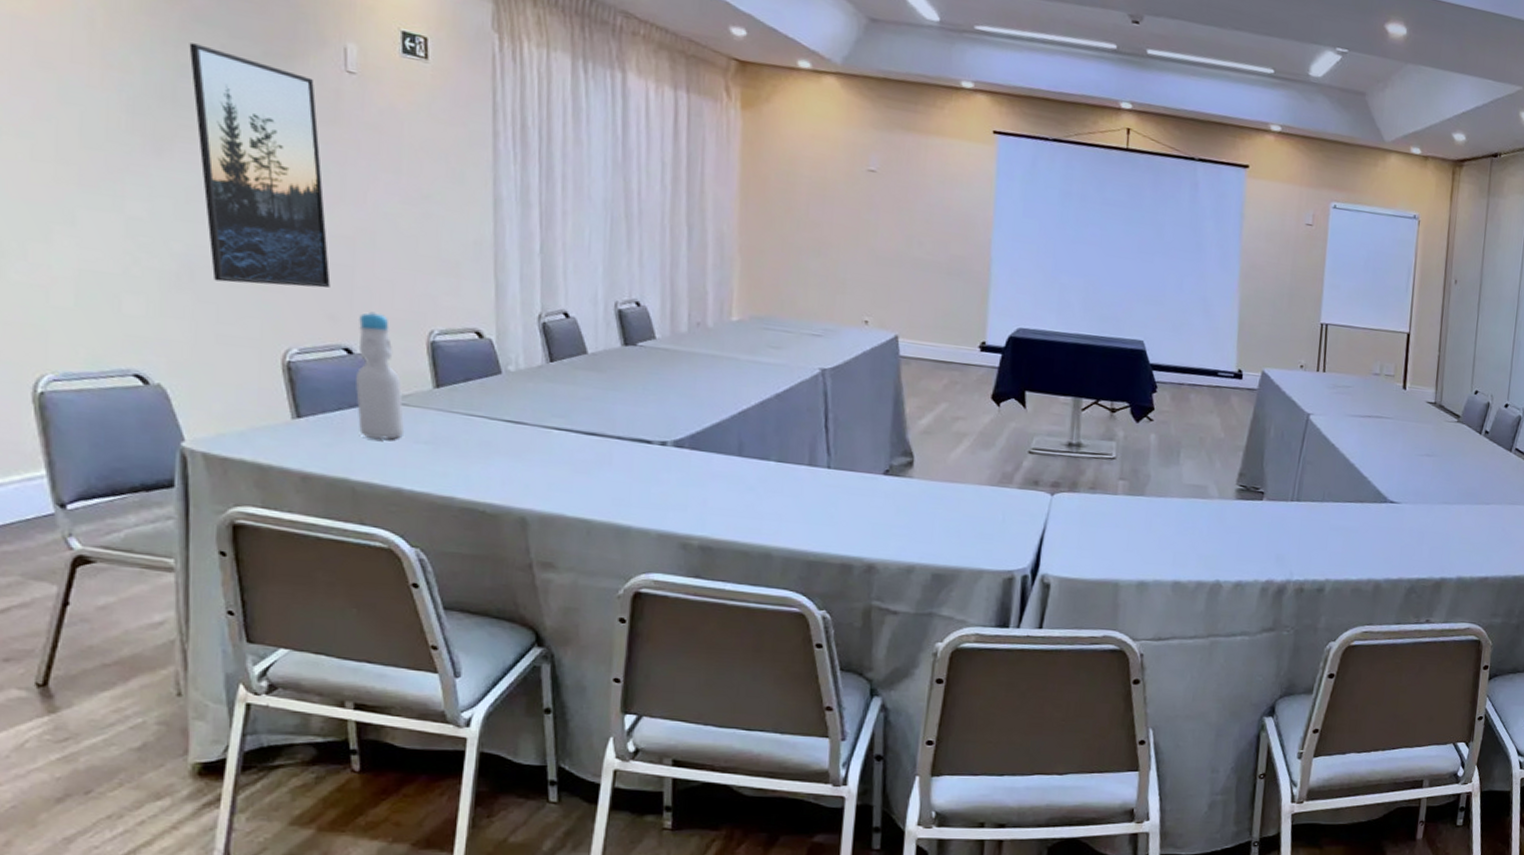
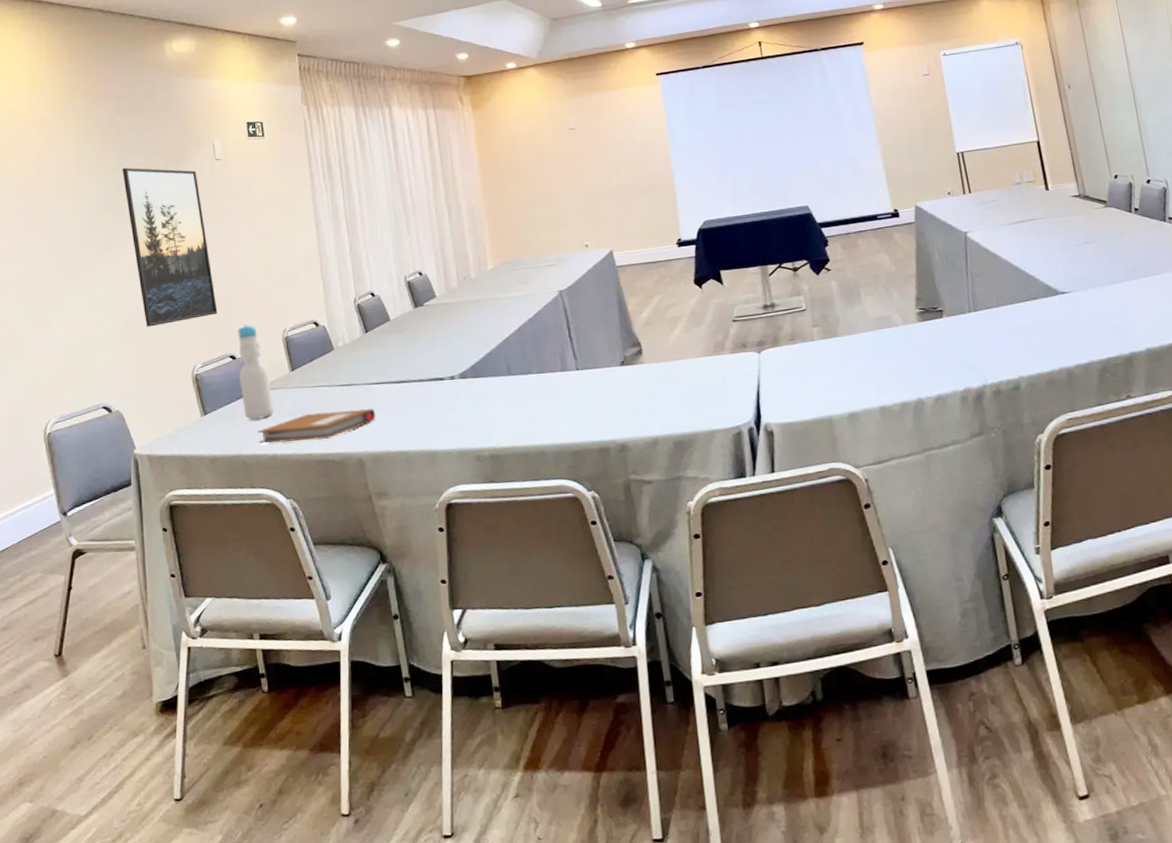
notebook: none [376,447,552,484] -> present [257,408,376,444]

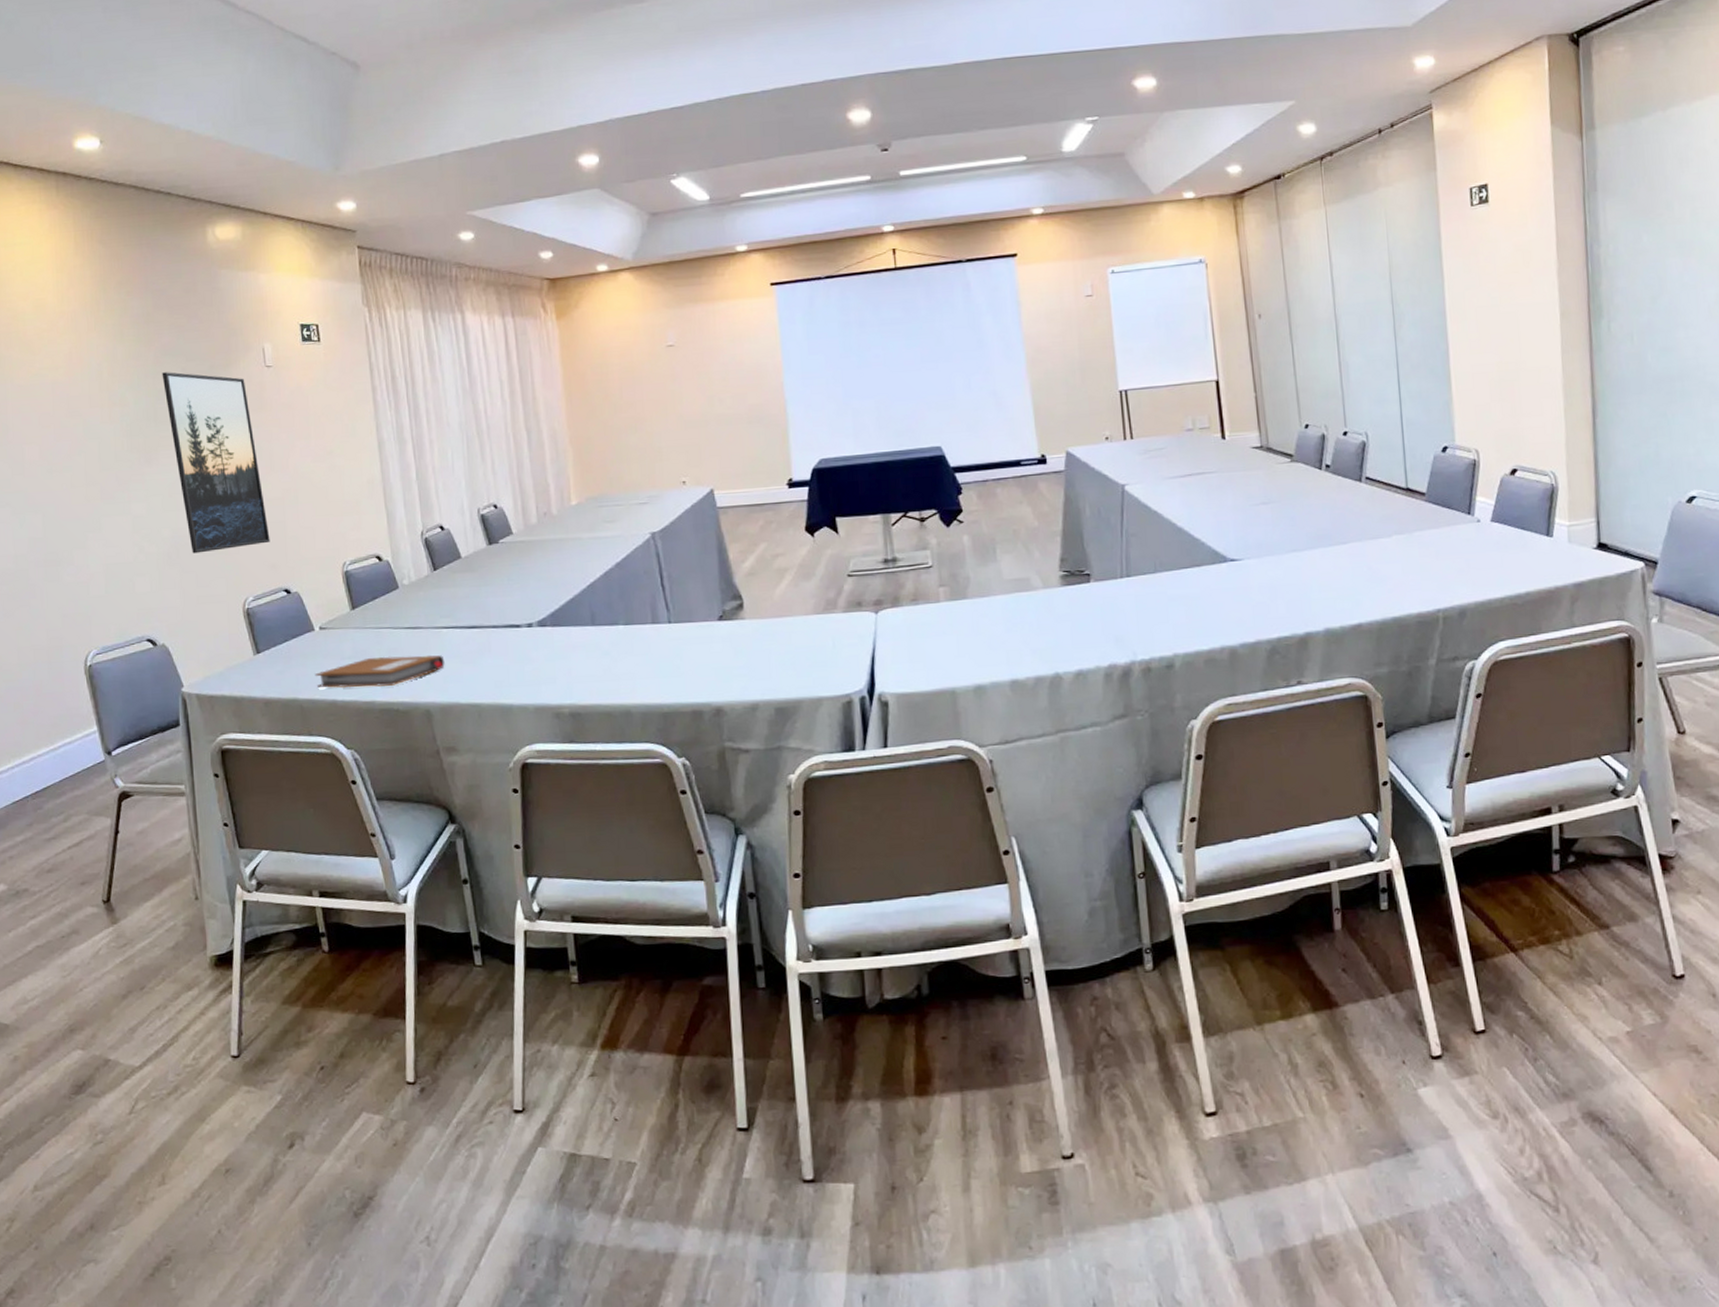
bottle: present [238,324,274,420] -> none [293,555,334,661]

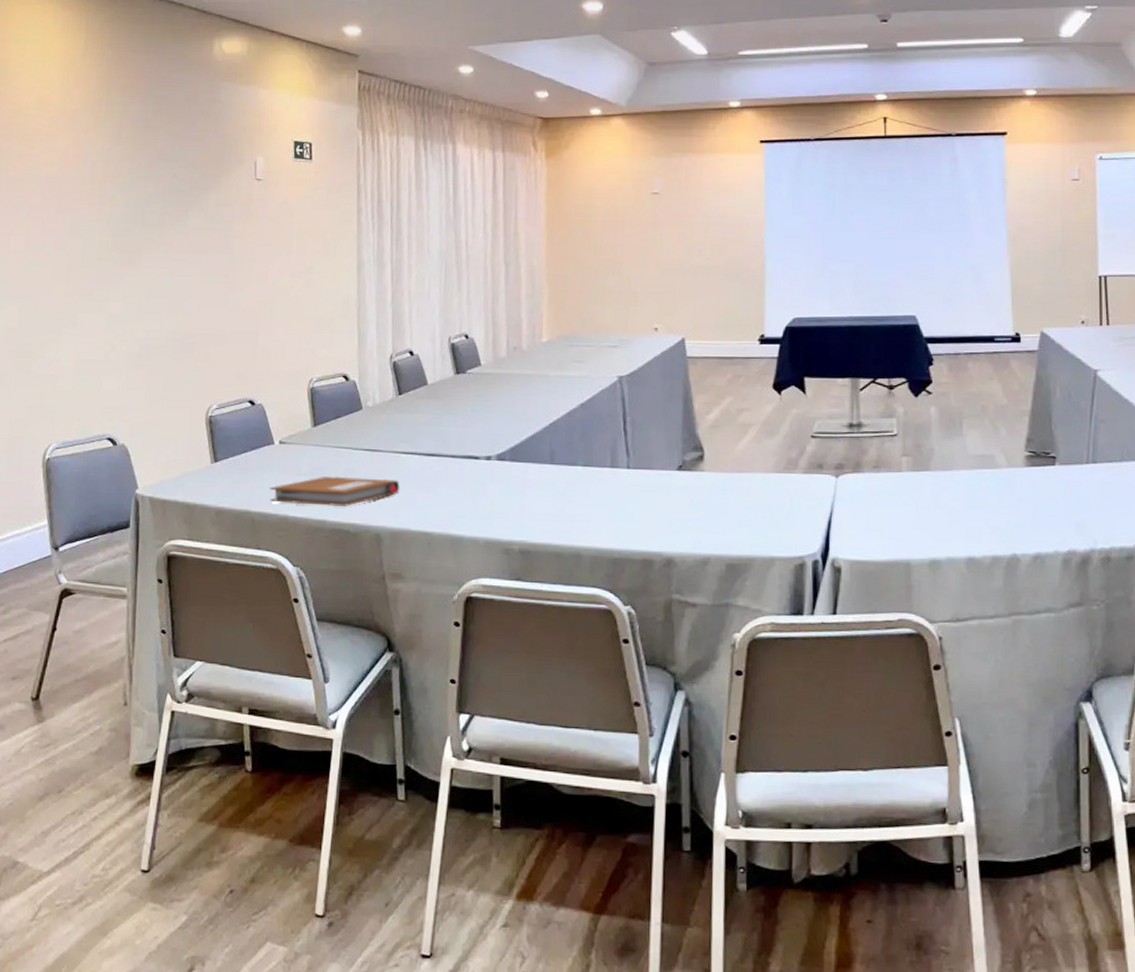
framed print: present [162,372,270,554] -> none [153,176,241,357]

